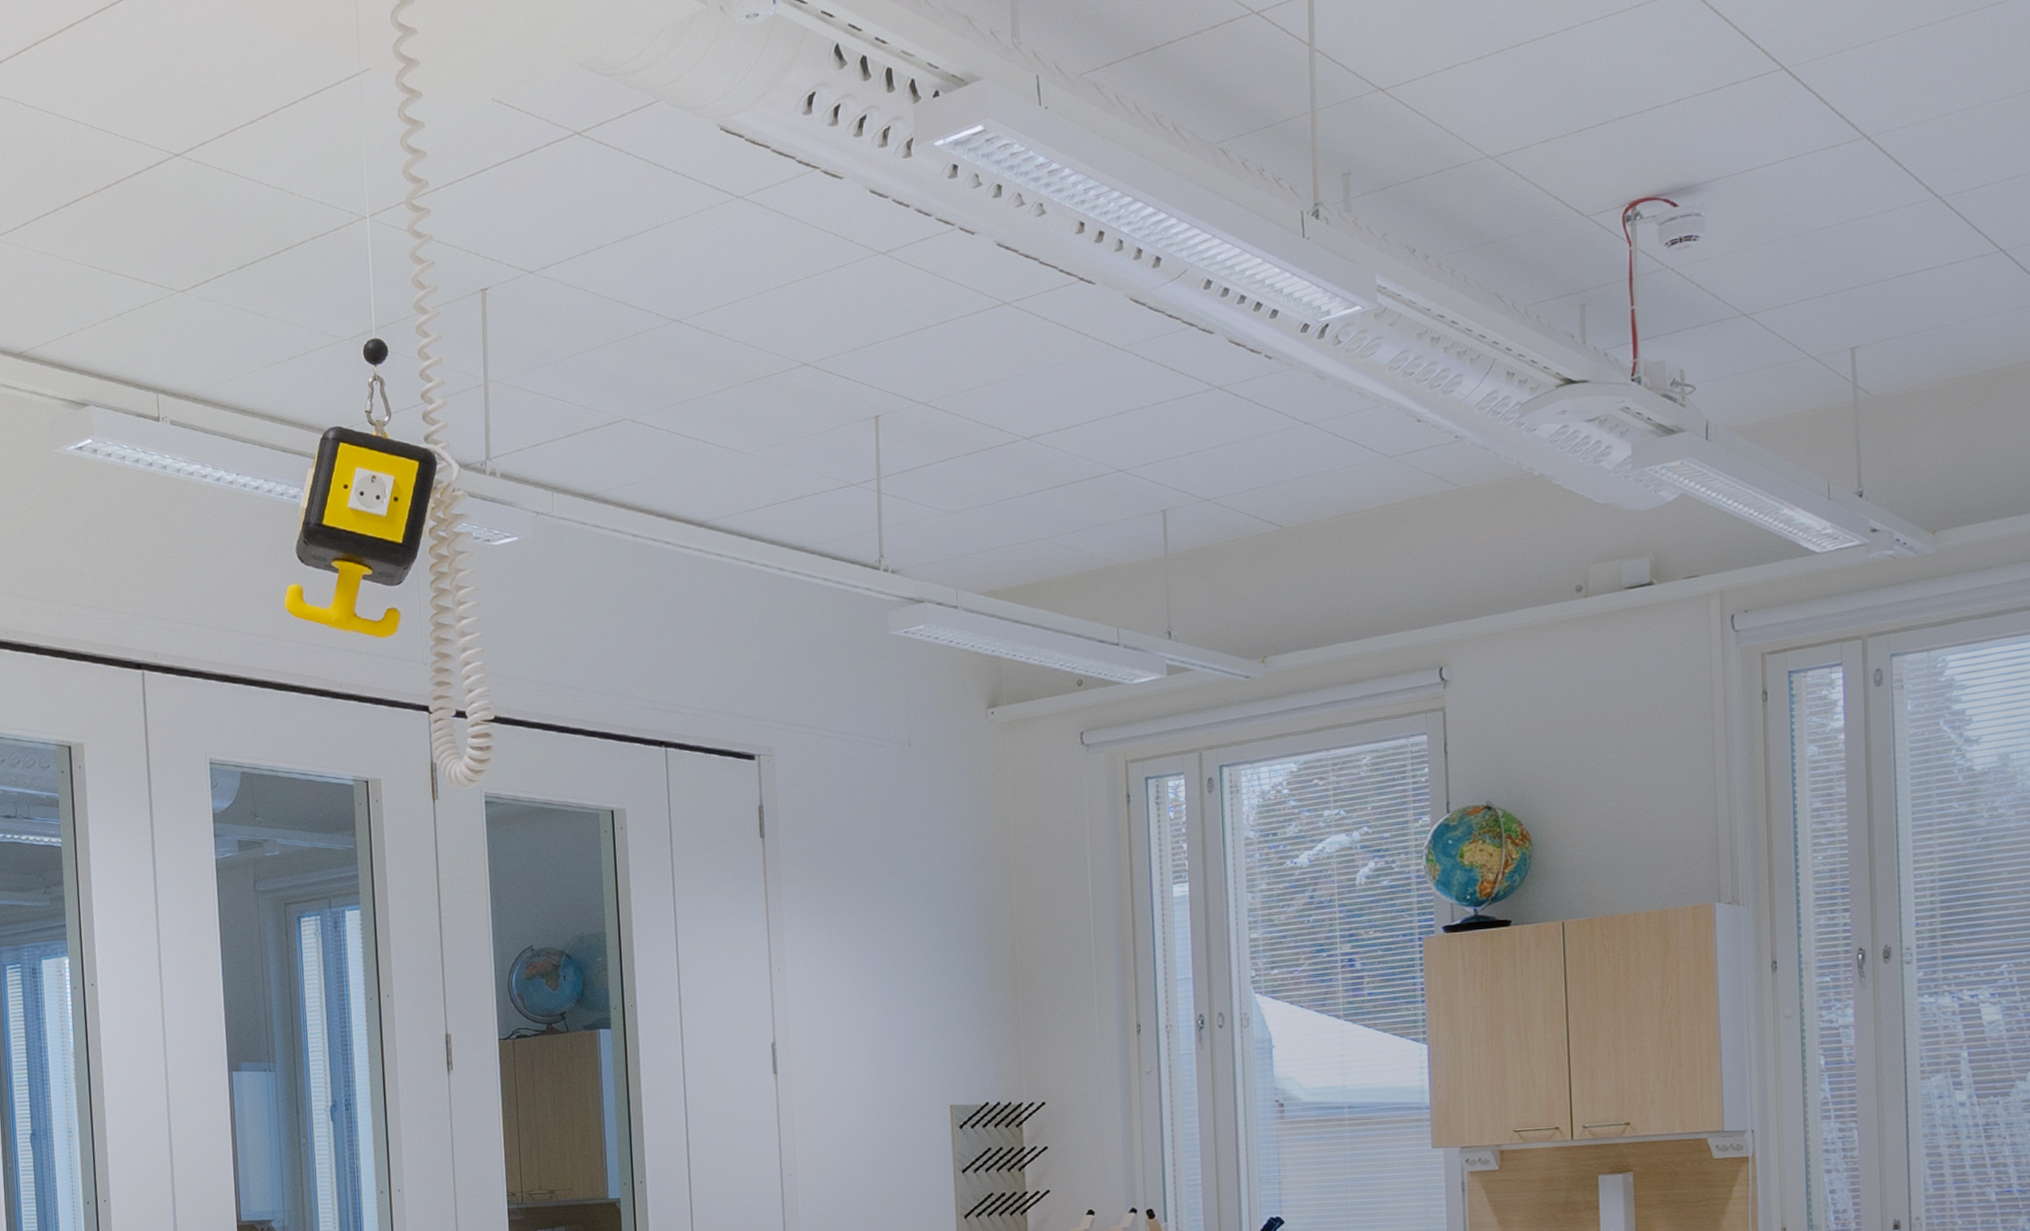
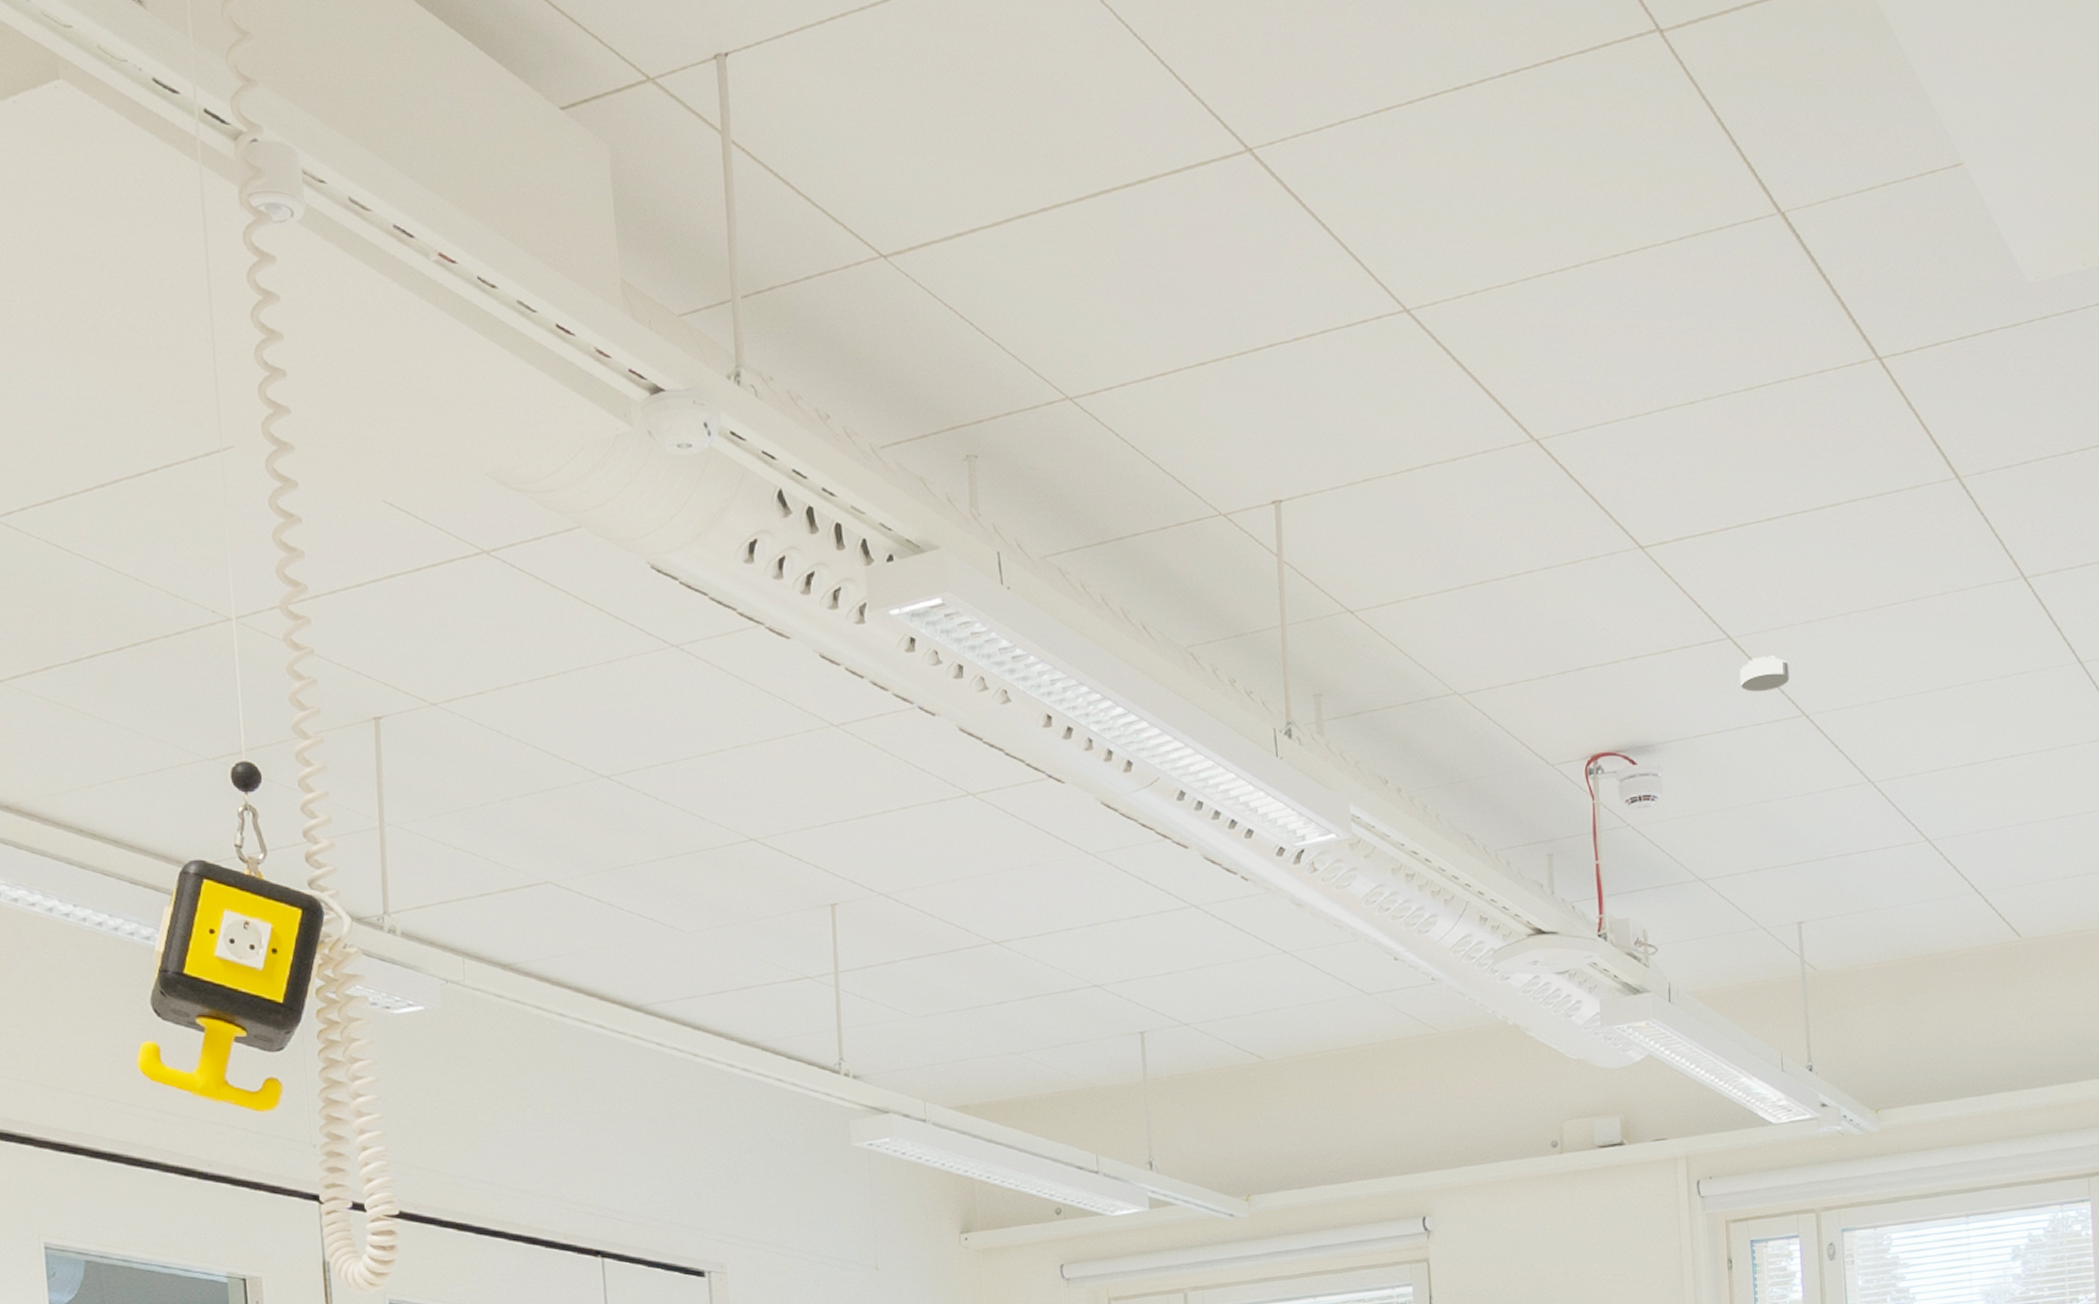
smoke detector: none [1794,80,1850,120] -> present [1739,656,1790,692]

